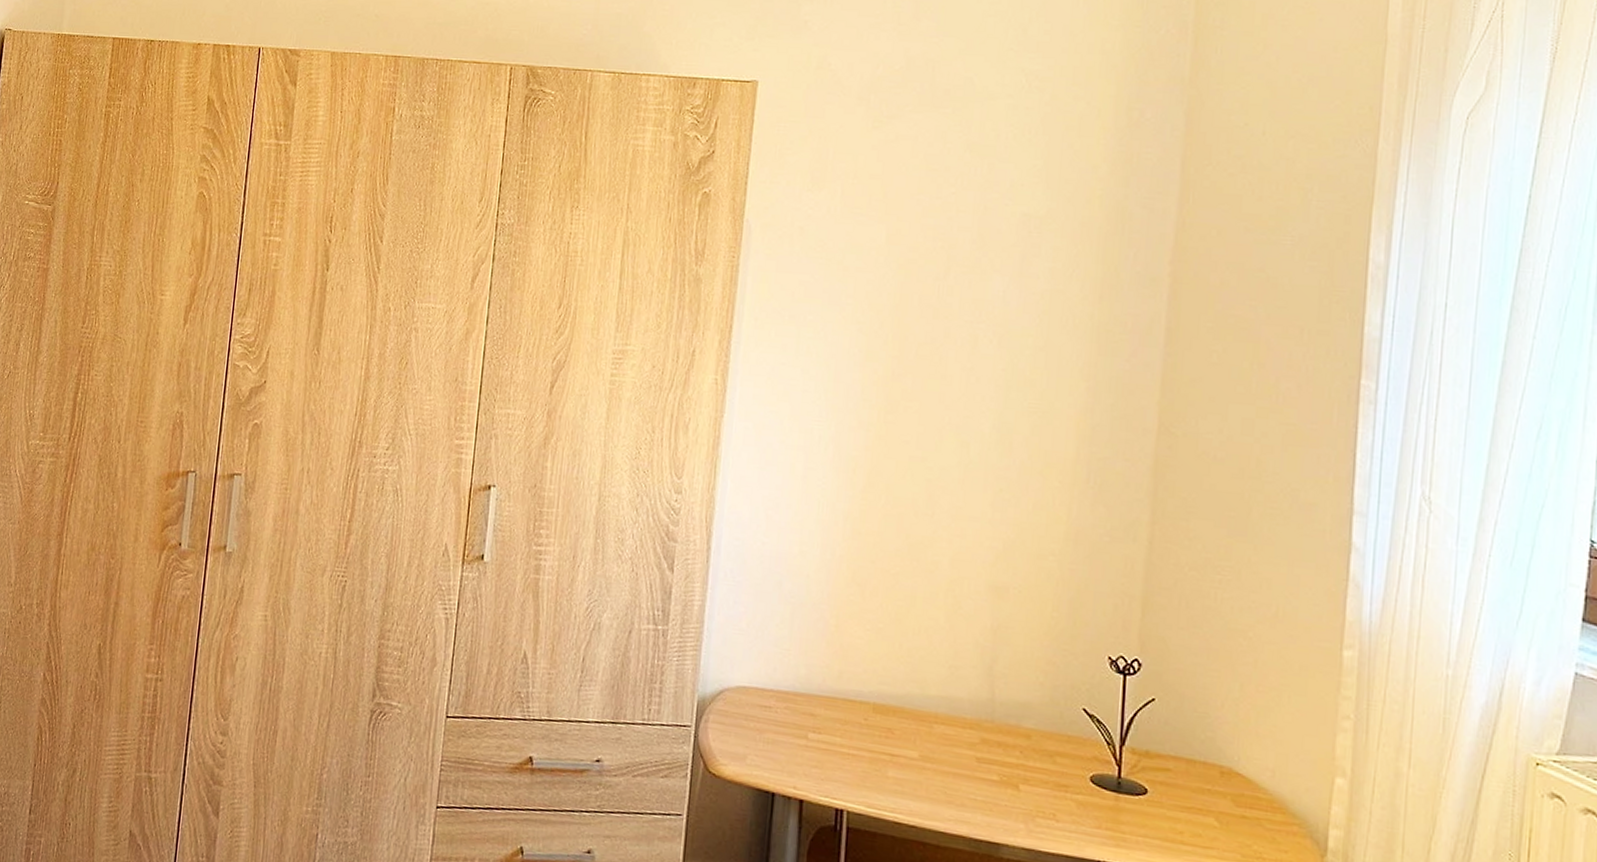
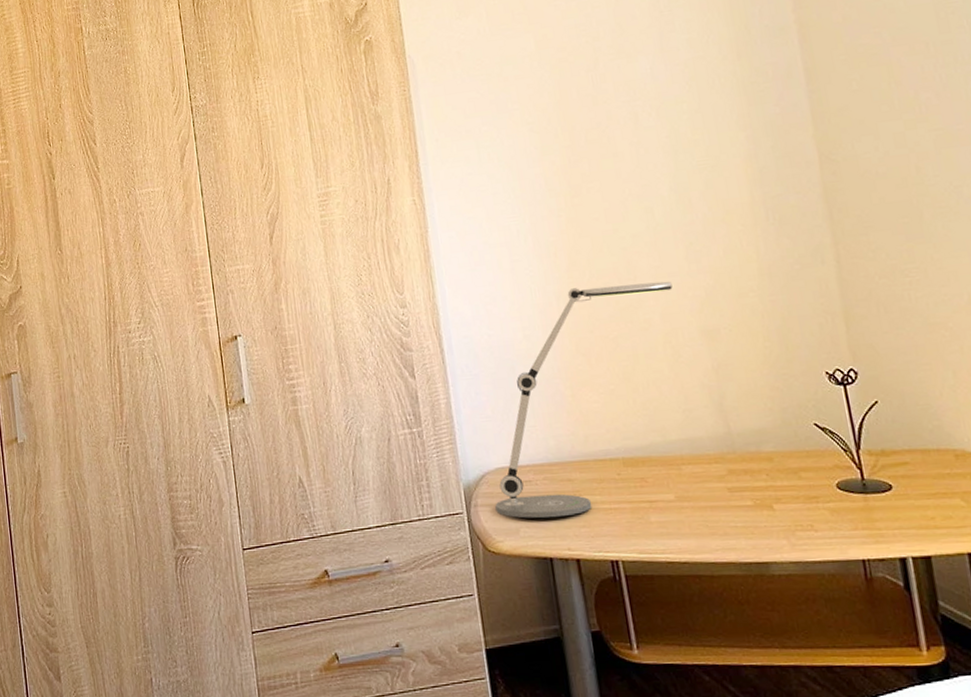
desk lamp: none [727,511,970,753] -> present [495,281,673,518]

